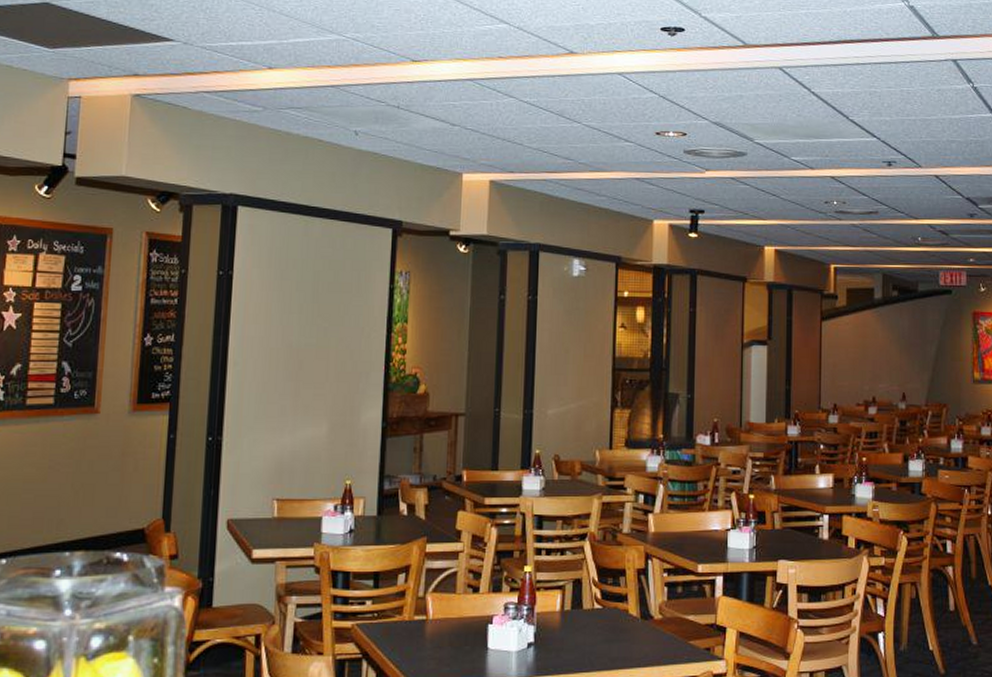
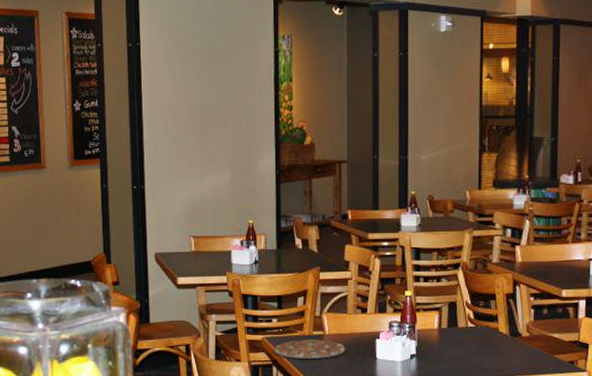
plate: none [366,626,451,651] -> present [274,340,345,360]

